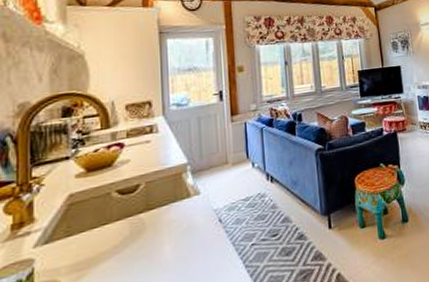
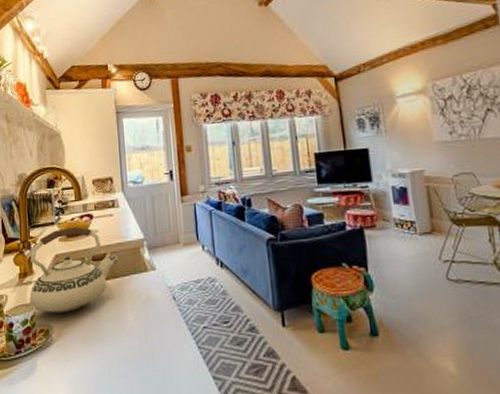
teakettle: none [26,157,155,267] -> present [29,226,119,313]

